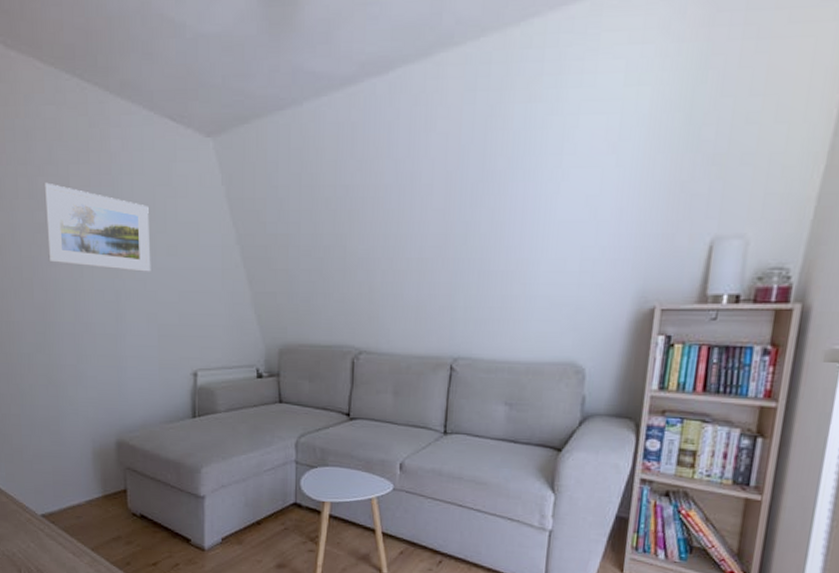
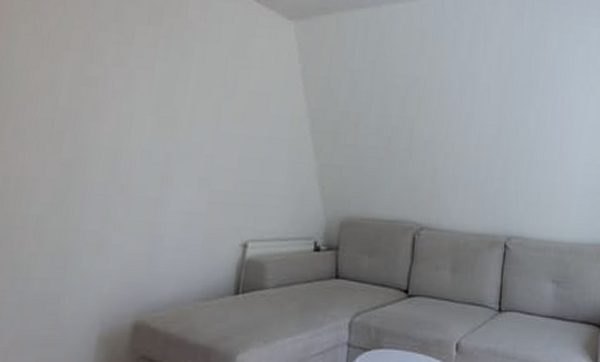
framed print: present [44,182,151,272] -> none [90,37,219,136]

